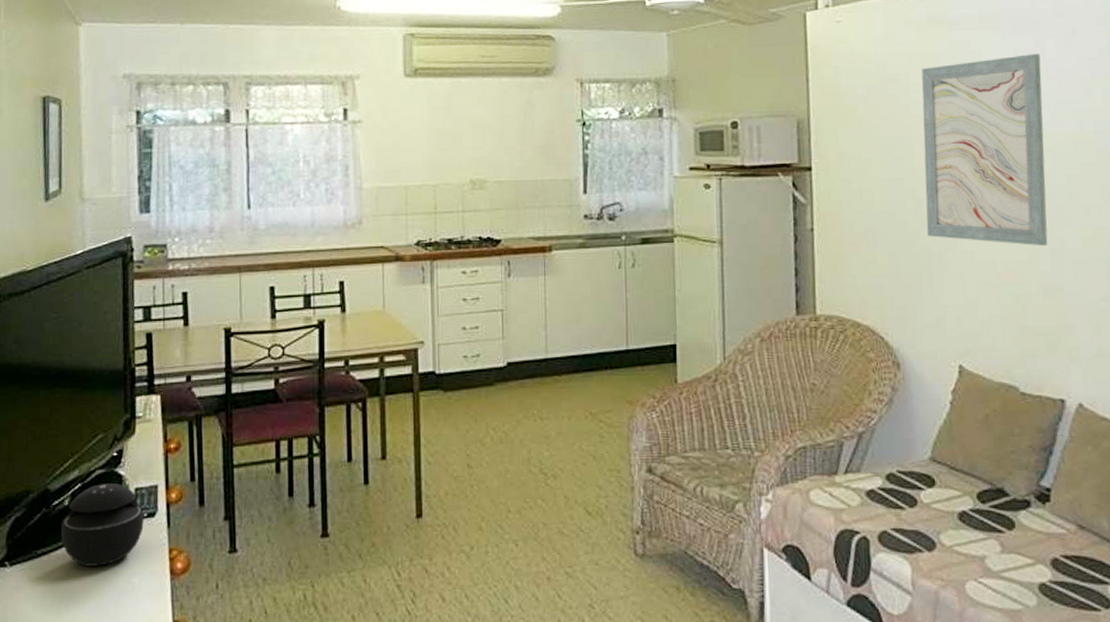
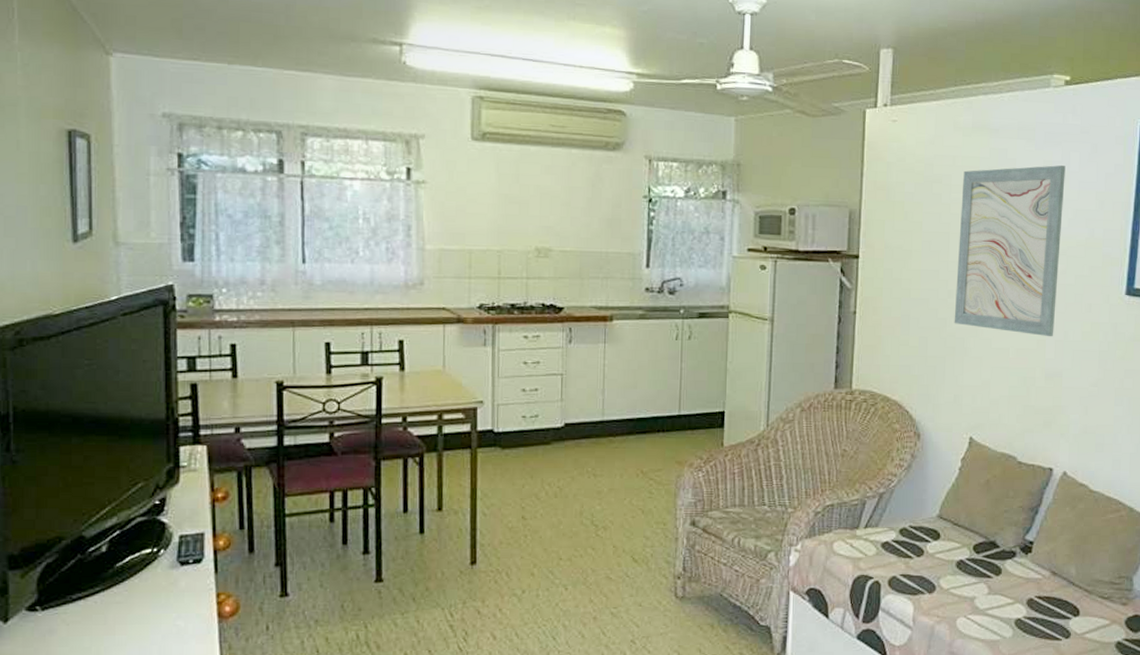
speaker: present [60,484,144,567] -> none [98,531,190,610]

